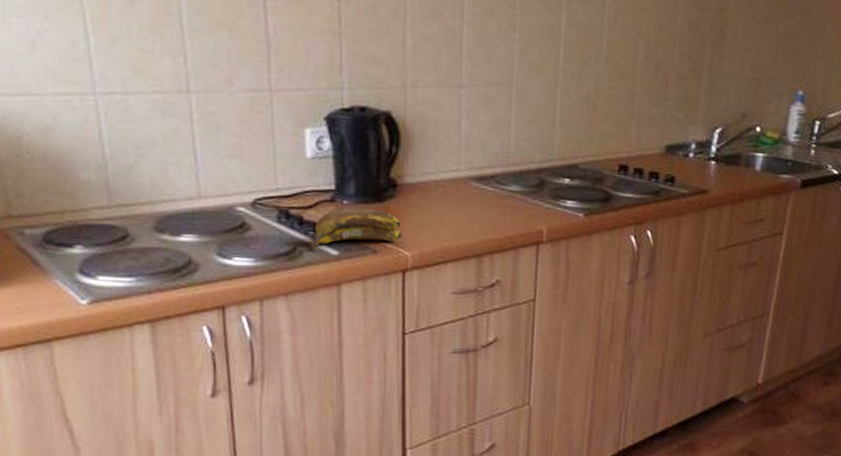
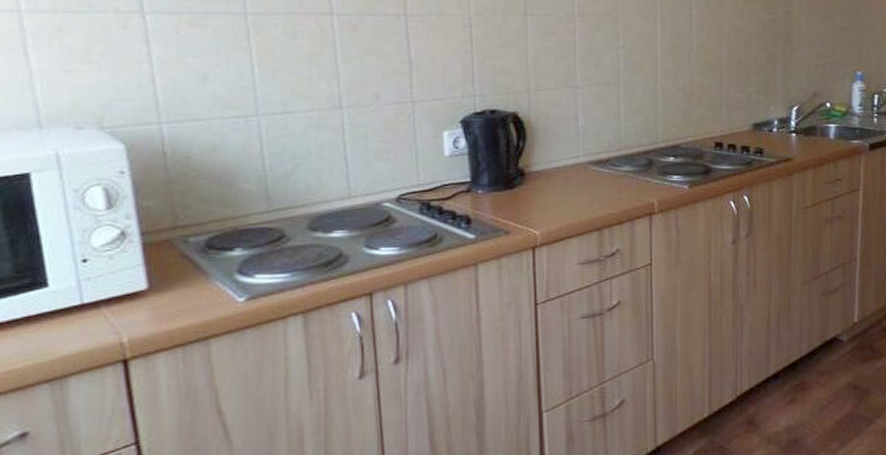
banana: present [311,207,402,251] -> none [450,195,531,236]

